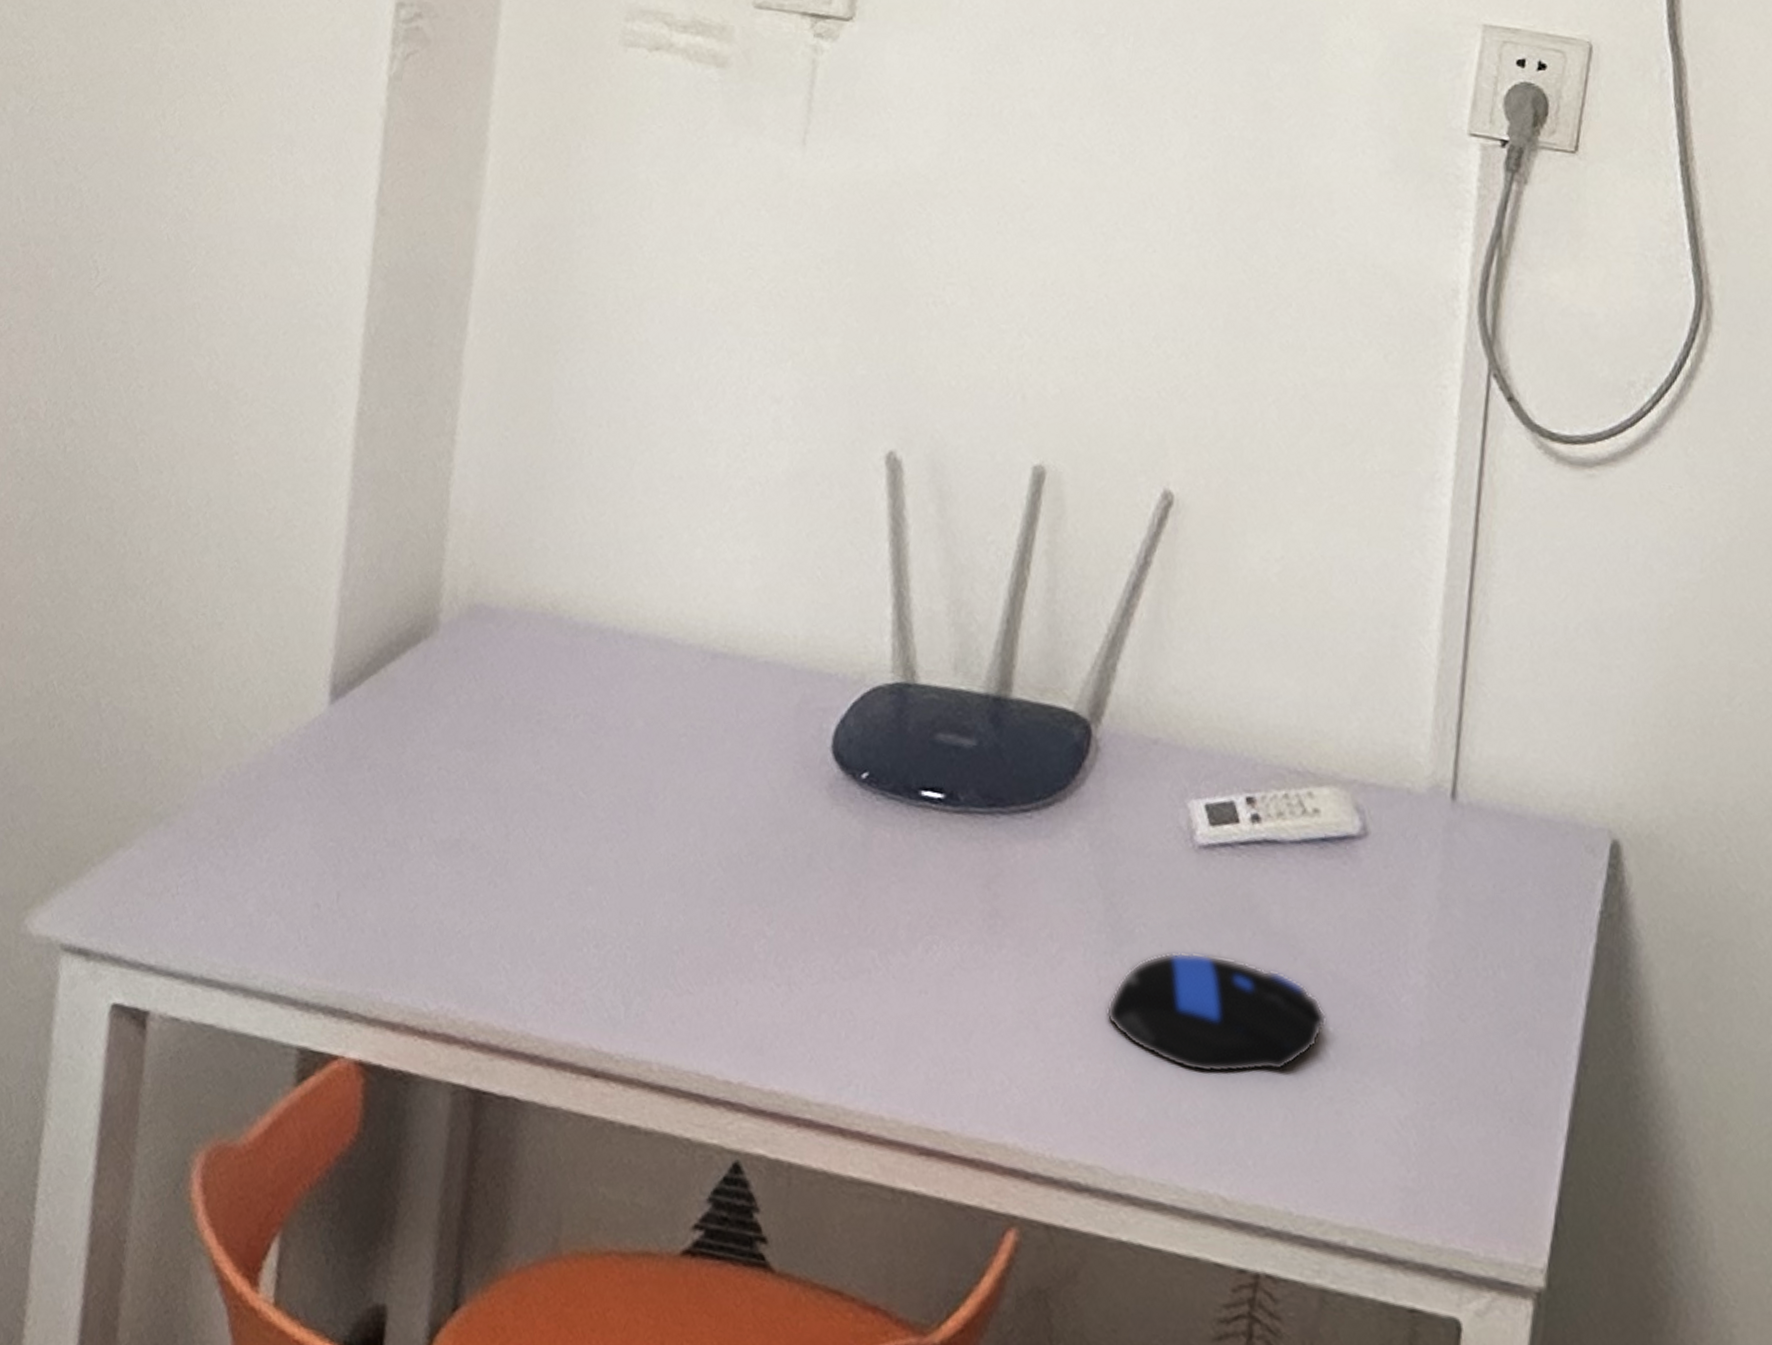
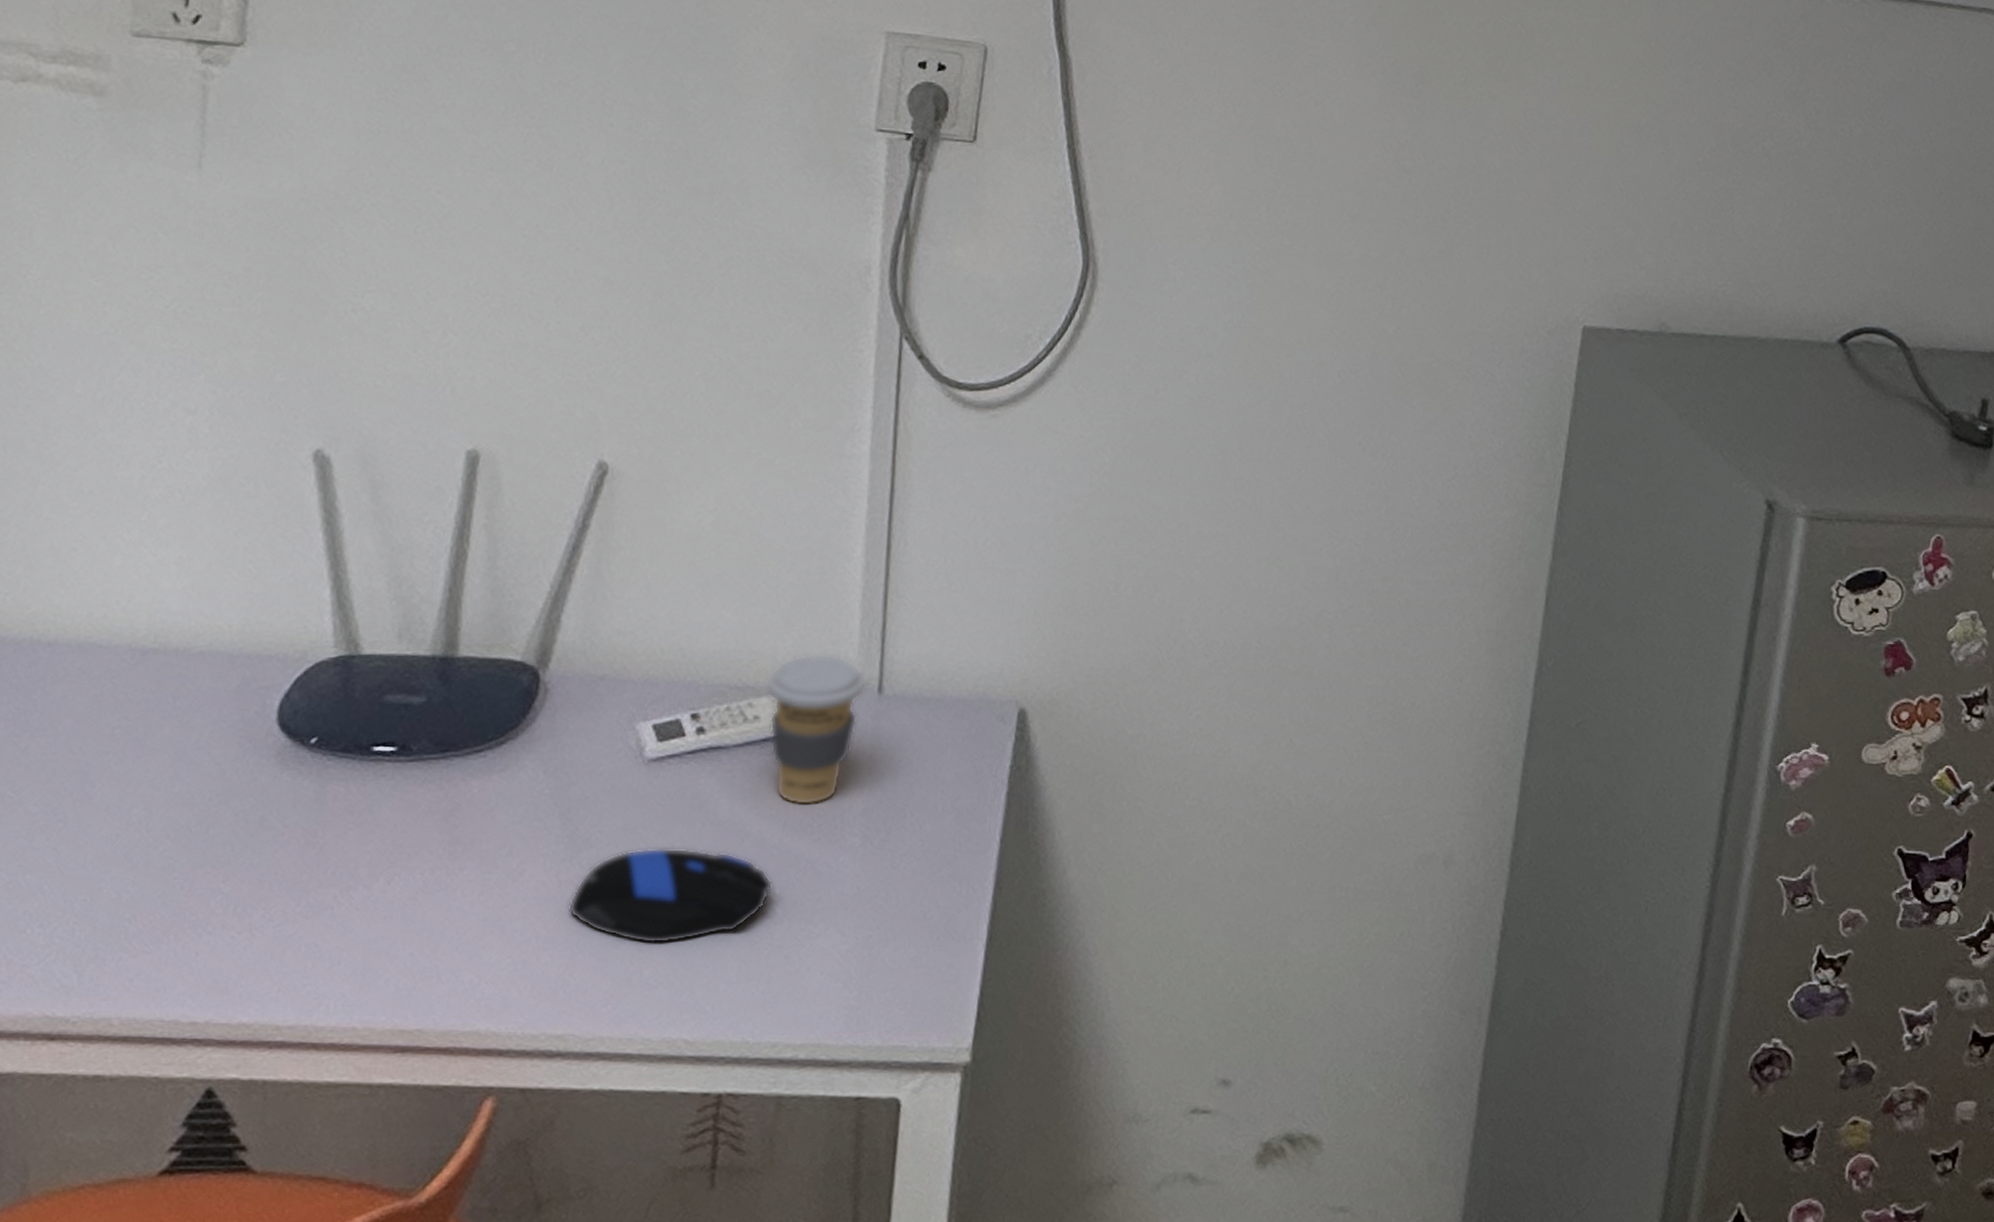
coffee cup: none [1327,741,1439,928] -> present [765,654,867,806]

